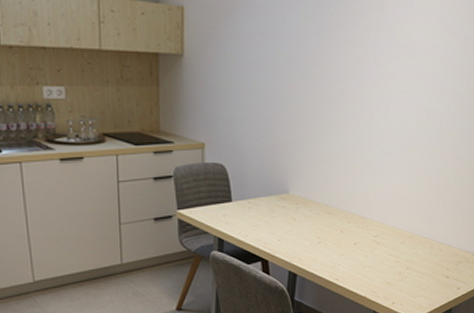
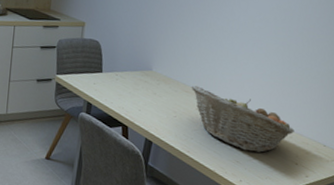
fruit basket: none [333,206,444,271] -> present [191,86,294,153]

